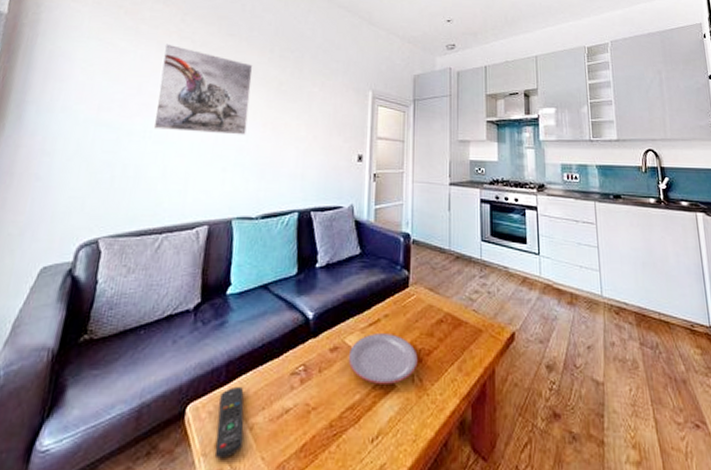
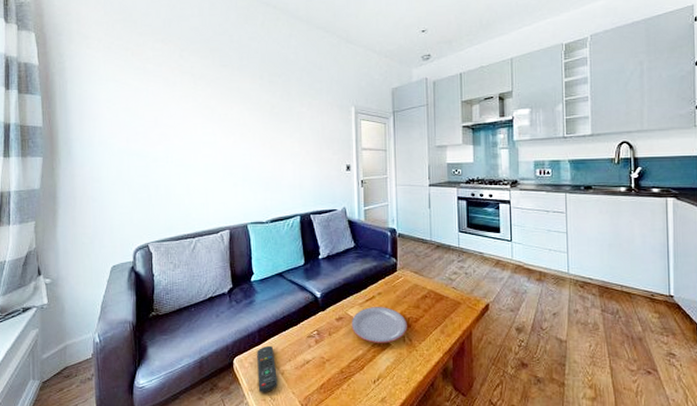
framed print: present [153,43,253,135] -> none [170,79,249,155]

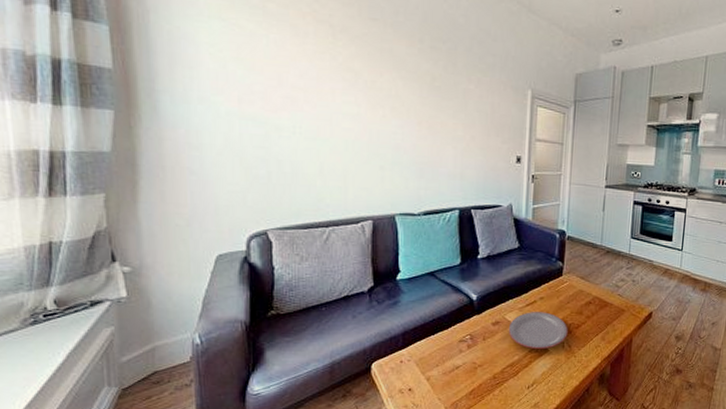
remote control: present [257,345,277,393] -> none [399,349,422,400]

